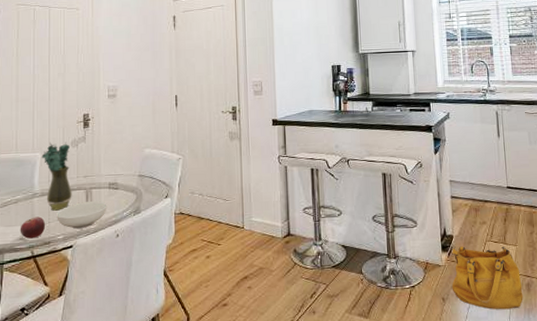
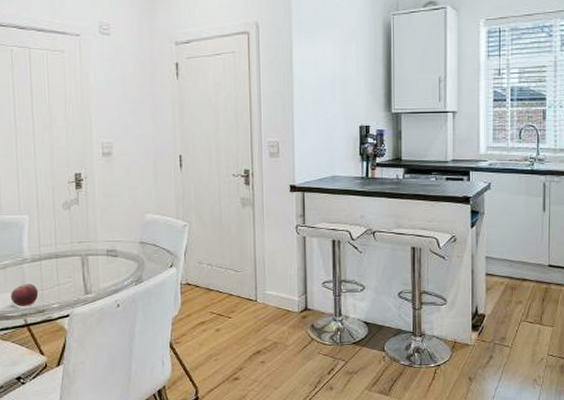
vase: present [41,142,72,211] -> none [29,204,66,278]
bowl: present [55,201,107,229] -> none [49,269,106,297]
handbag: present [451,246,523,310] -> none [480,326,556,391]

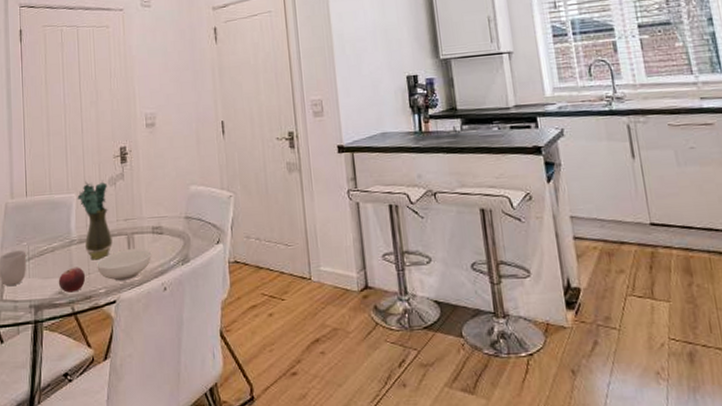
vase: none [29,204,66,278] -> present [77,180,113,260]
bowl: none [49,269,106,297] -> present [95,248,152,281]

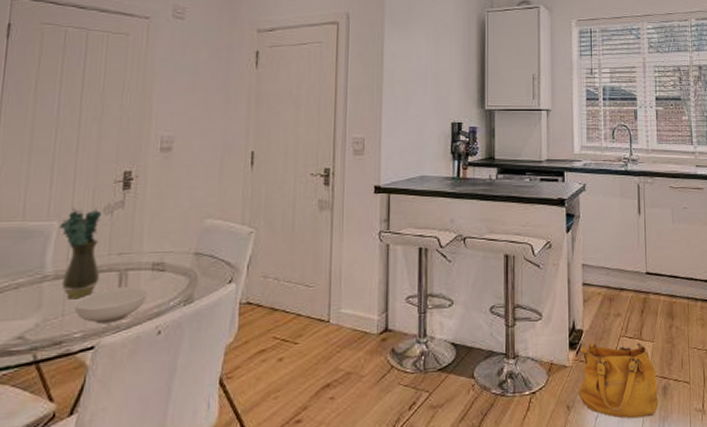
fruit: present [58,267,86,293] -> none [18,307,58,338]
handbag: none [579,302,685,388] -> present [578,342,658,419]

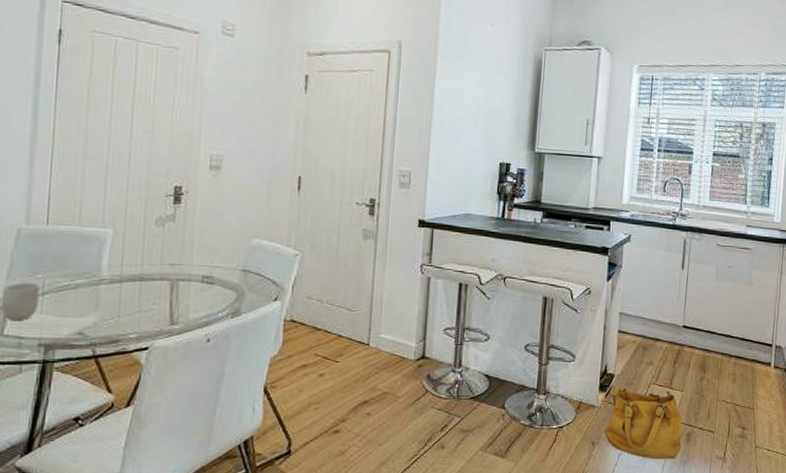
vase: present [59,207,103,300] -> none [113,217,155,303]
bowl: present [73,286,148,324] -> none [128,295,198,328]

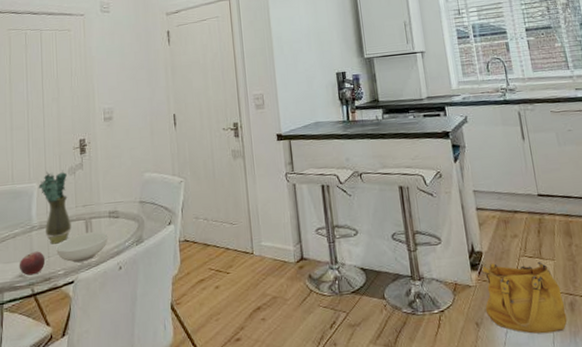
fruit: none [78,308,114,334] -> present [19,251,46,276]
vase: none [113,217,155,303] -> present [38,170,71,244]
bowl: none [128,295,198,328] -> present [55,231,109,263]

